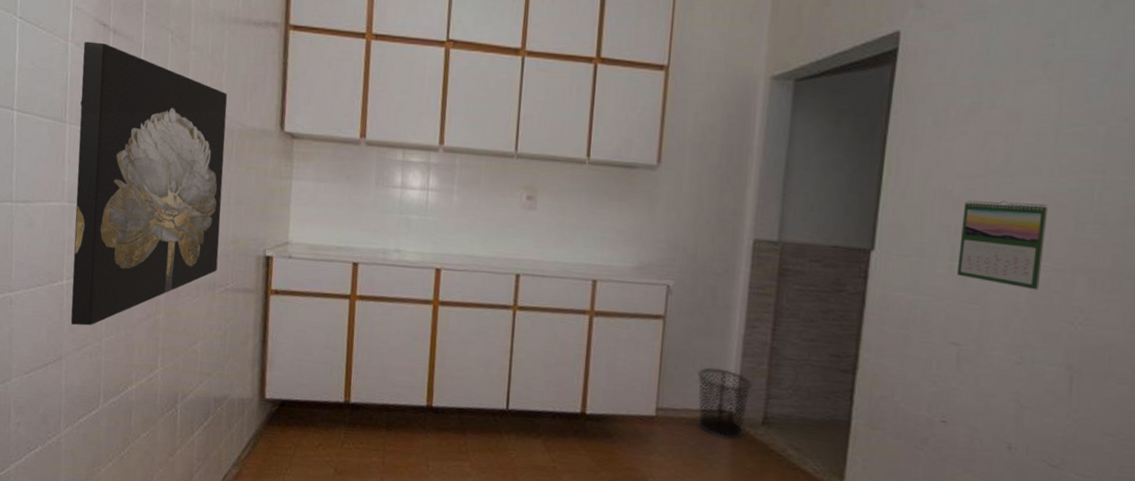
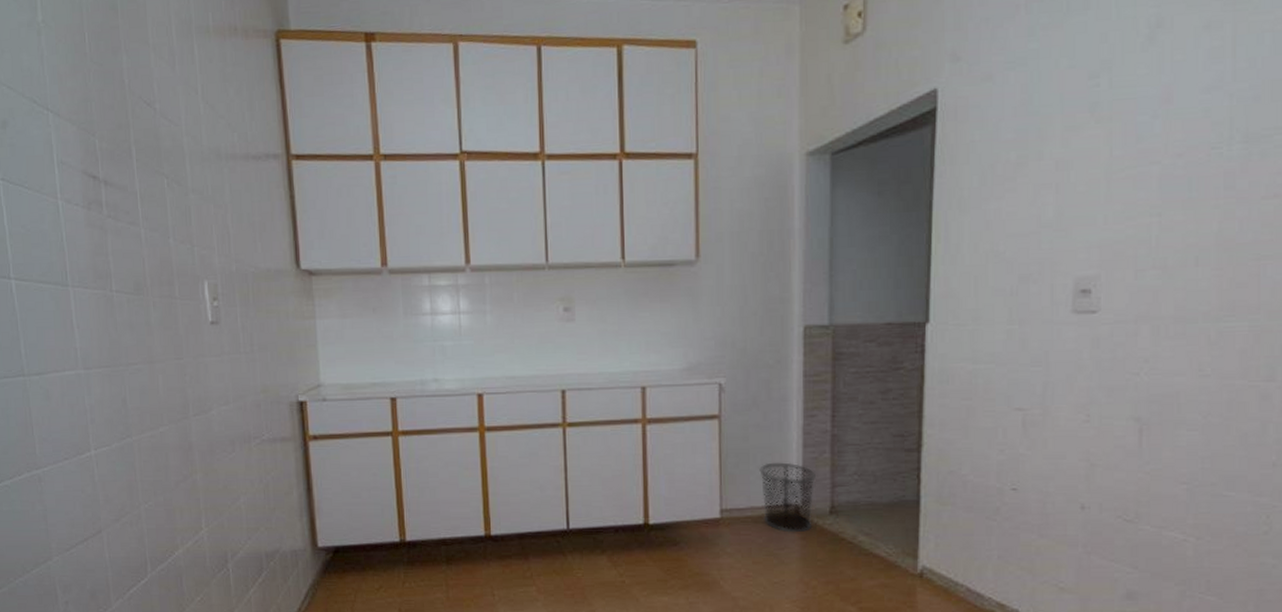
wall art: present [70,41,228,326] -> none [75,196,250,496]
calendar: present [956,200,1049,290] -> none [1015,254,1106,345]

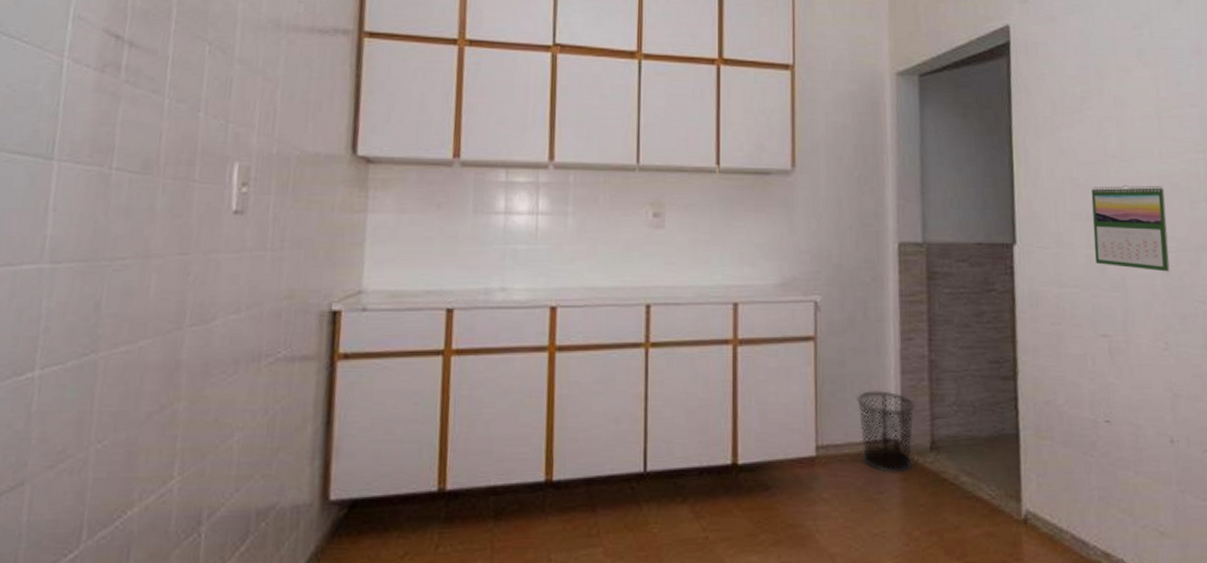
calendar: none [1015,254,1106,345] -> present [1091,184,1170,272]

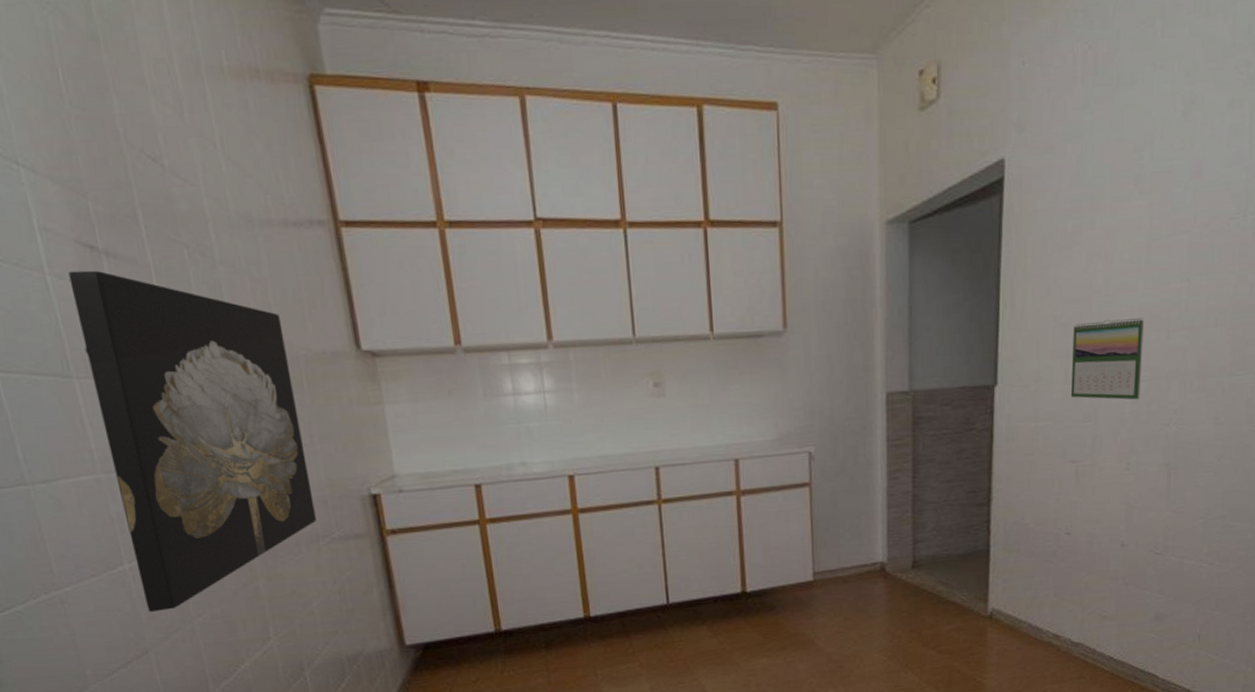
wall art: none [42,57,283,433] -> present [68,270,316,613]
waste bin: present [857,391,915,473] -> none [848,523,899,589]

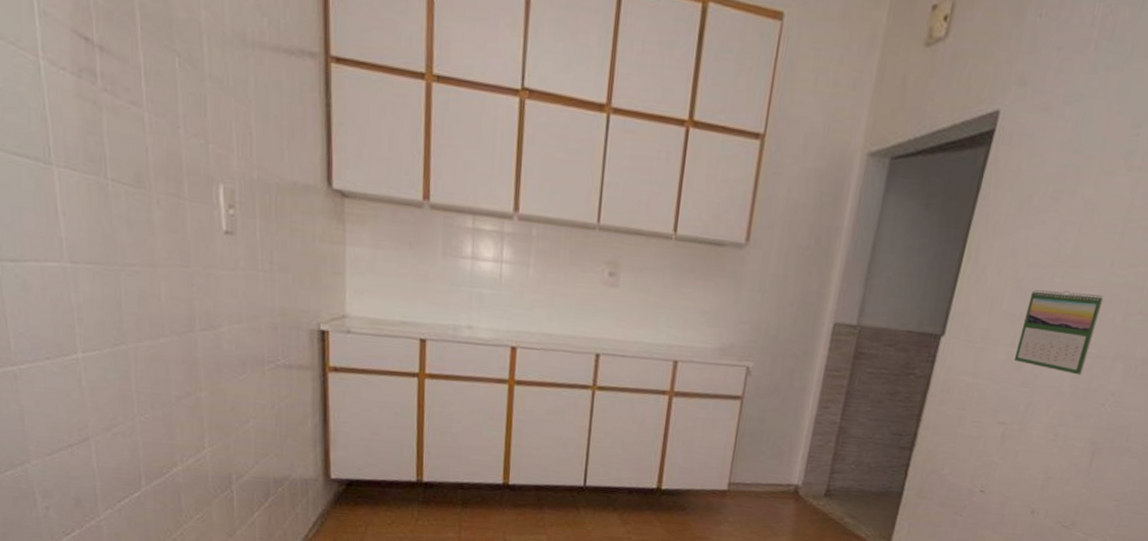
wall art: present [68,270,316,613] -> none [61,59,265,404]

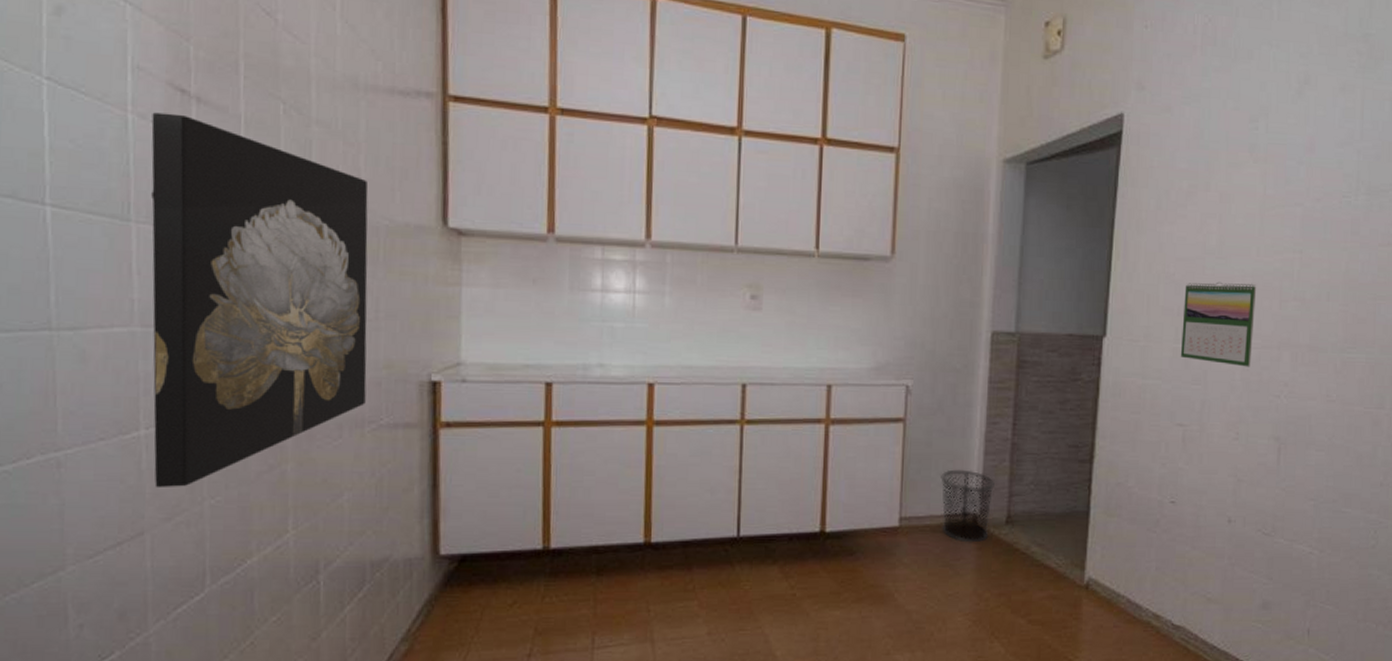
wall art: none [61,59,265,404] -> present [151,112,369,488]
waste bin: none [765,445,819,510] -> present [941,469,995,543]

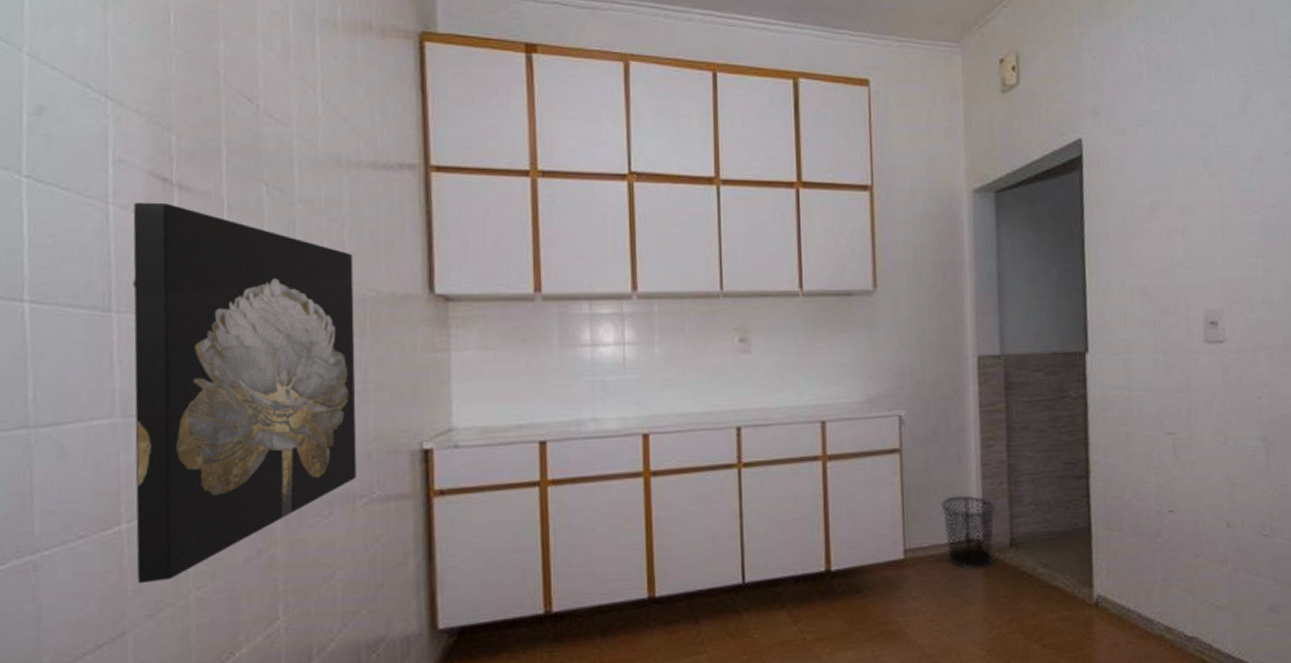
calendar: present [1180,281,1257,367] -> none [1158,290,1230,372]

